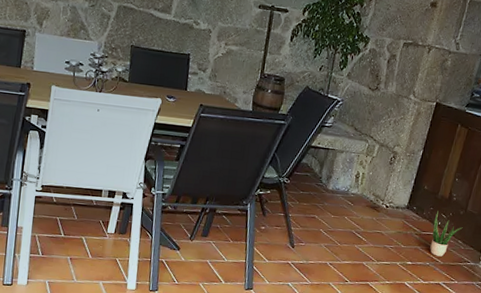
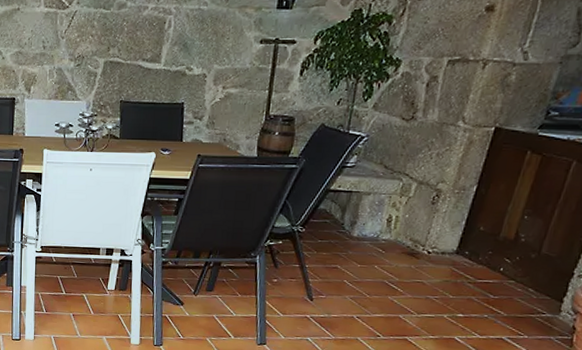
potted plant: present [430,211,463,257] -> none [488,255,535,308]

